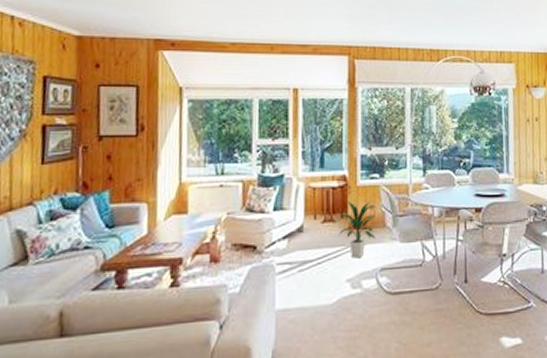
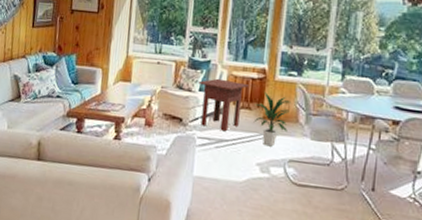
side table: none [272,193,331,252] -> present [198,78,250,132]

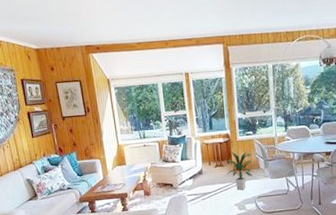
side table: present [198,78,250,132] -> none [179,147,219,187]

